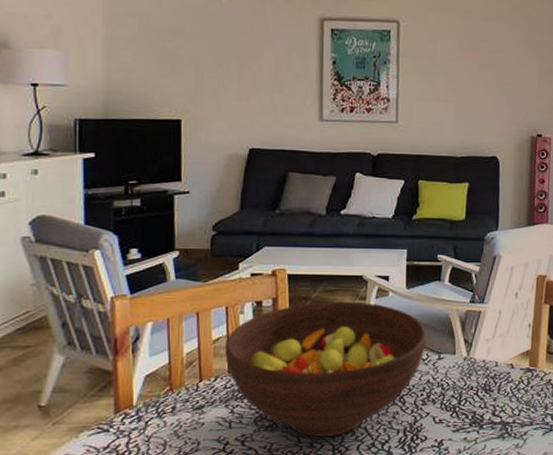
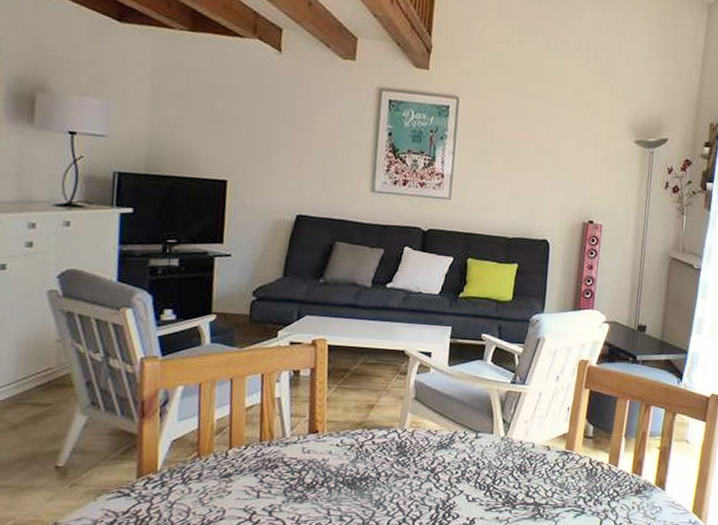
fruit bowl: present [225,301,426,437] -> none [257,374,466,510]

